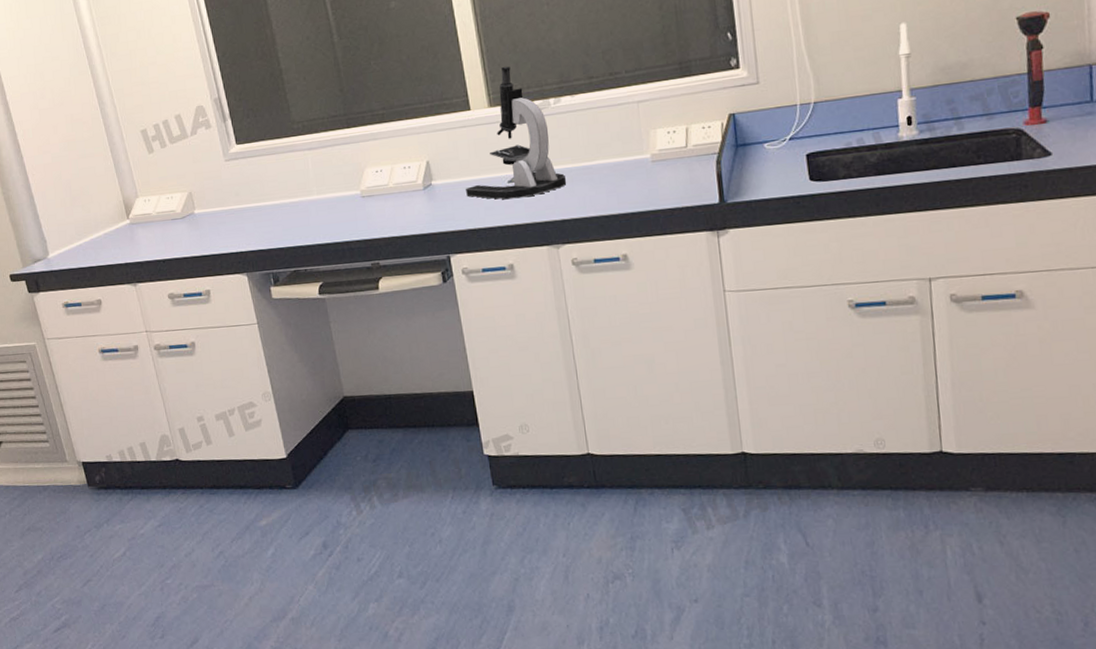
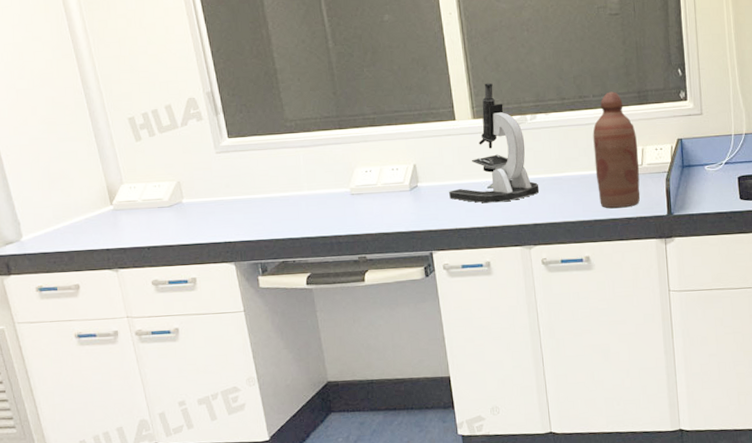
bottle: none [626,64,686,199] -> present [593,91,641,208]

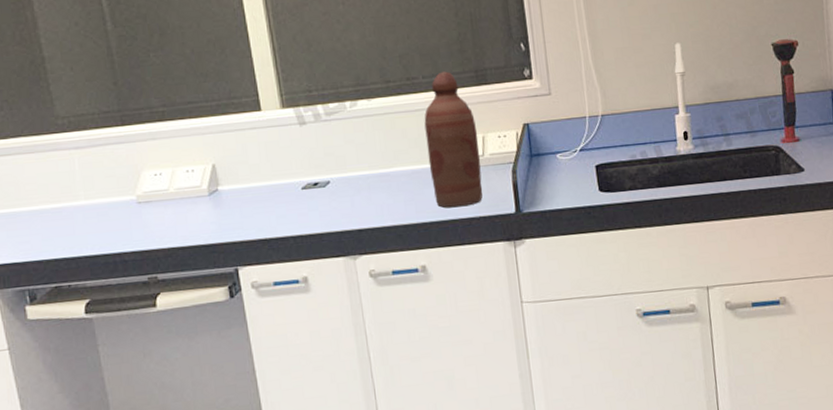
microscope: present [449,83,540,203] -> none [256,65,364,208]

